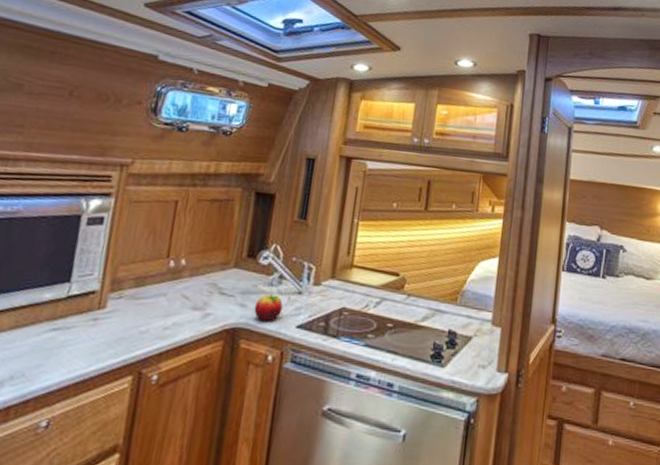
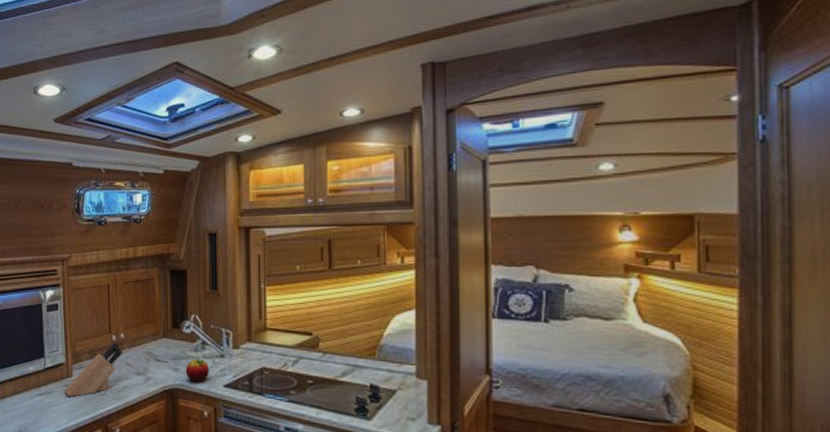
knife block: none [91,269,180,334] -> present [65,342,122,397]

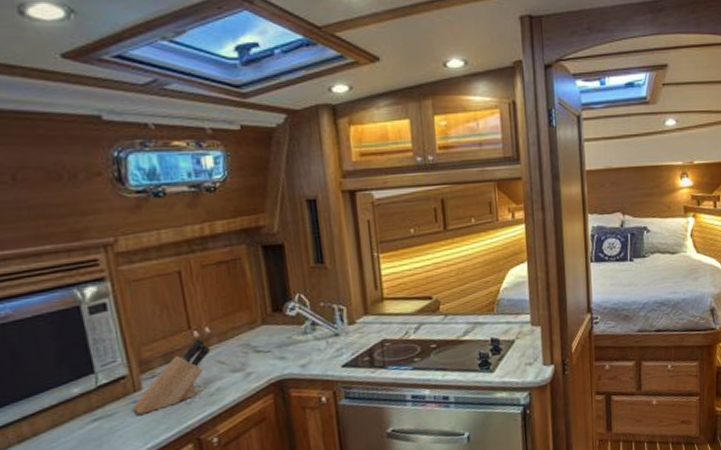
fruit: present [185,359,209,382] -> none [294,341,323,368]

